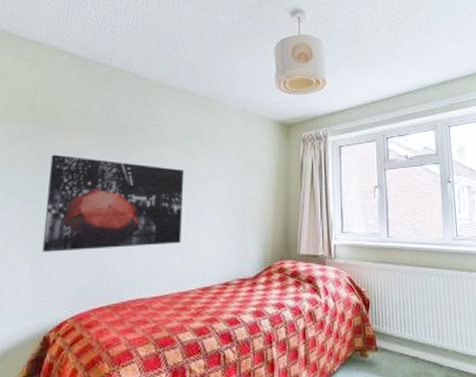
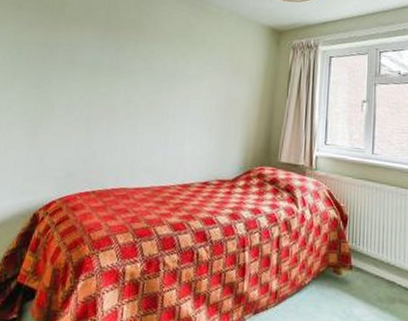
wall art: present [42,154,185,252] -> none [39,43,175,140]

